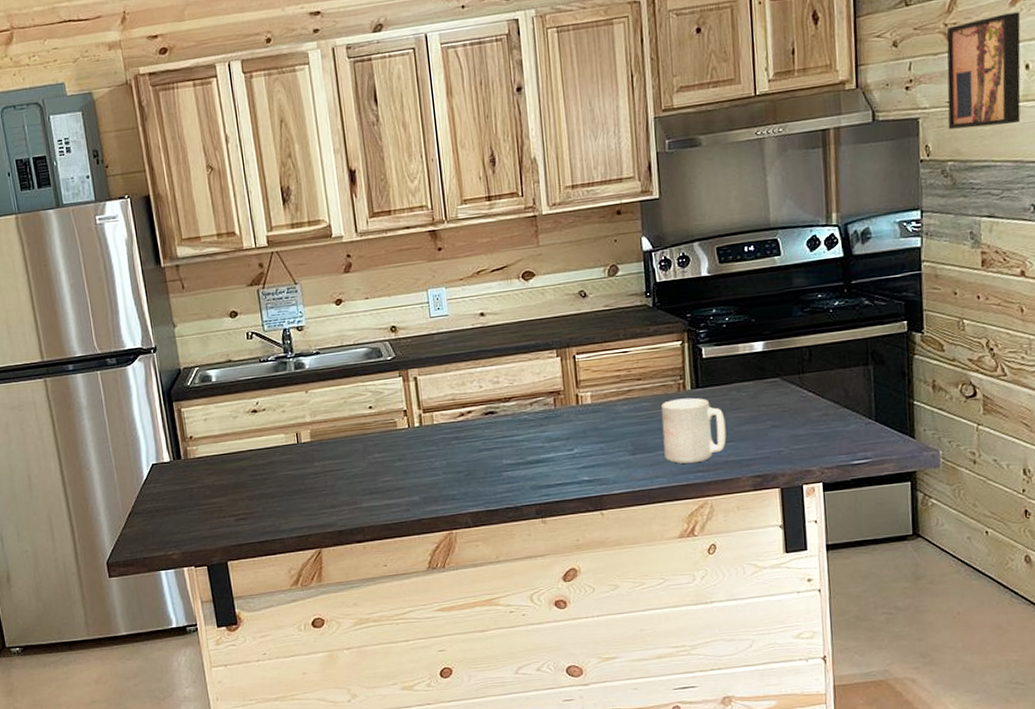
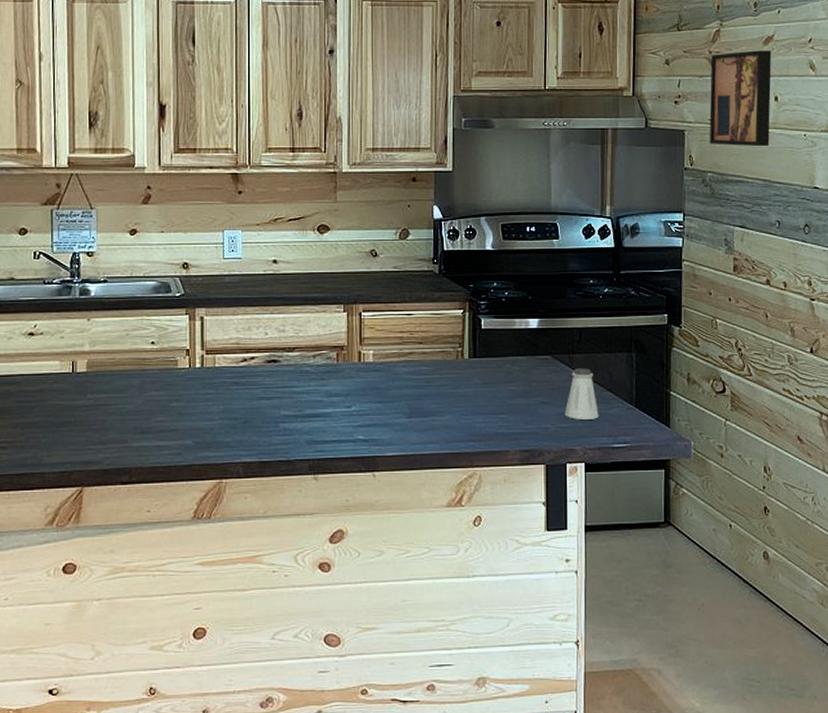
mug: present [660,397,727,464] -> none [439,366,499,432]
saltshaker: none [797,386,836,440] -> present [564,368,599,419]

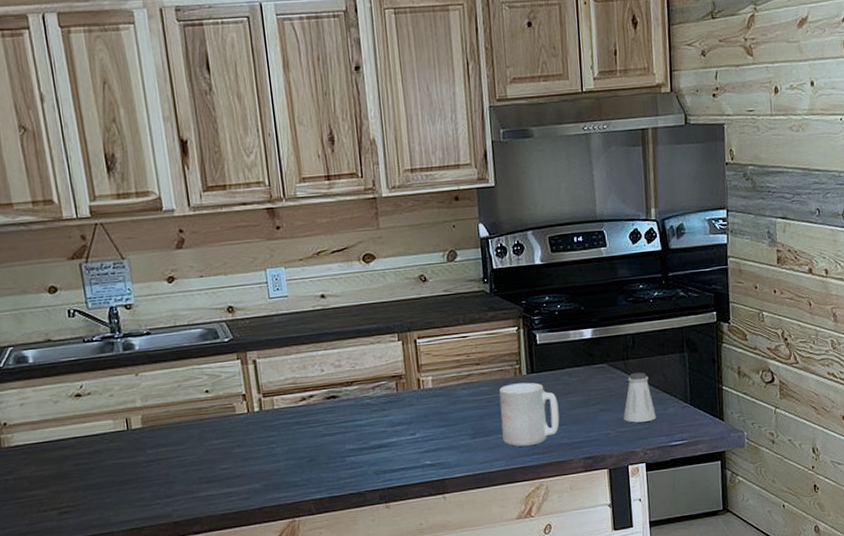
mug: none [439,366,499,432] -> present [498,382,560,447]
wall art: present [709,50,772,147] -> none [746,33,808,136]

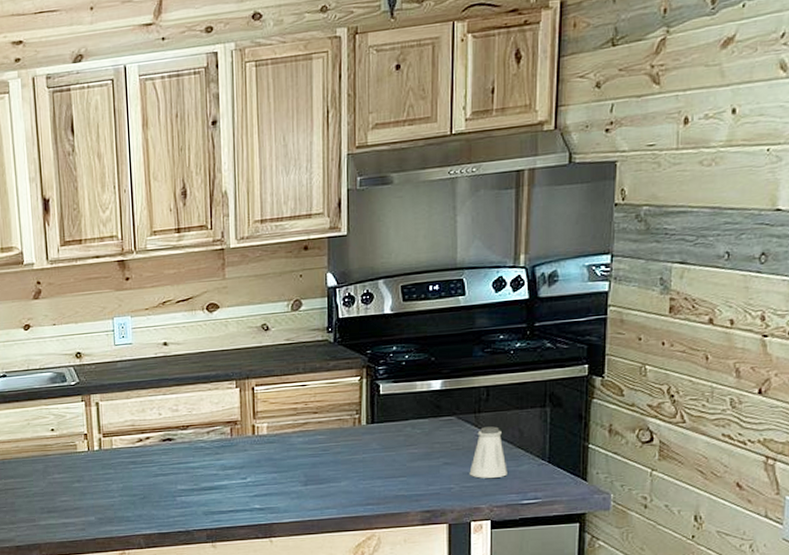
mug: present [498,382,560,447] -> none [335,432,398,497]

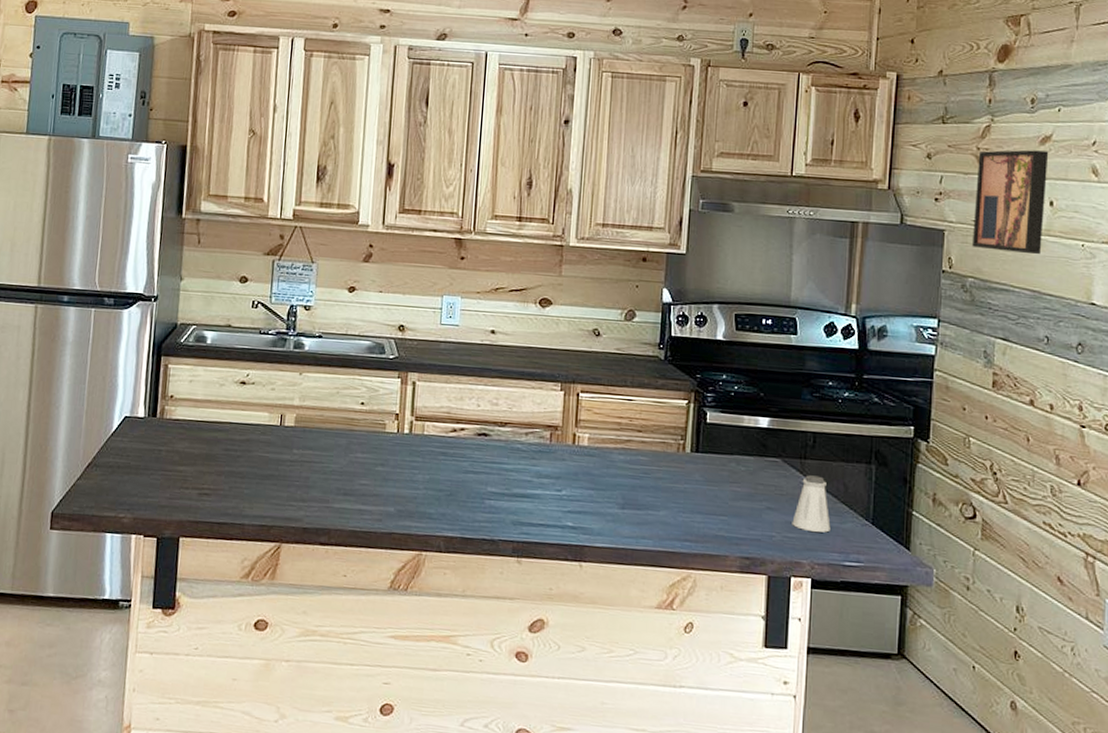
wall art: none [646,54,732,174] -> present [971,150,1049,255]

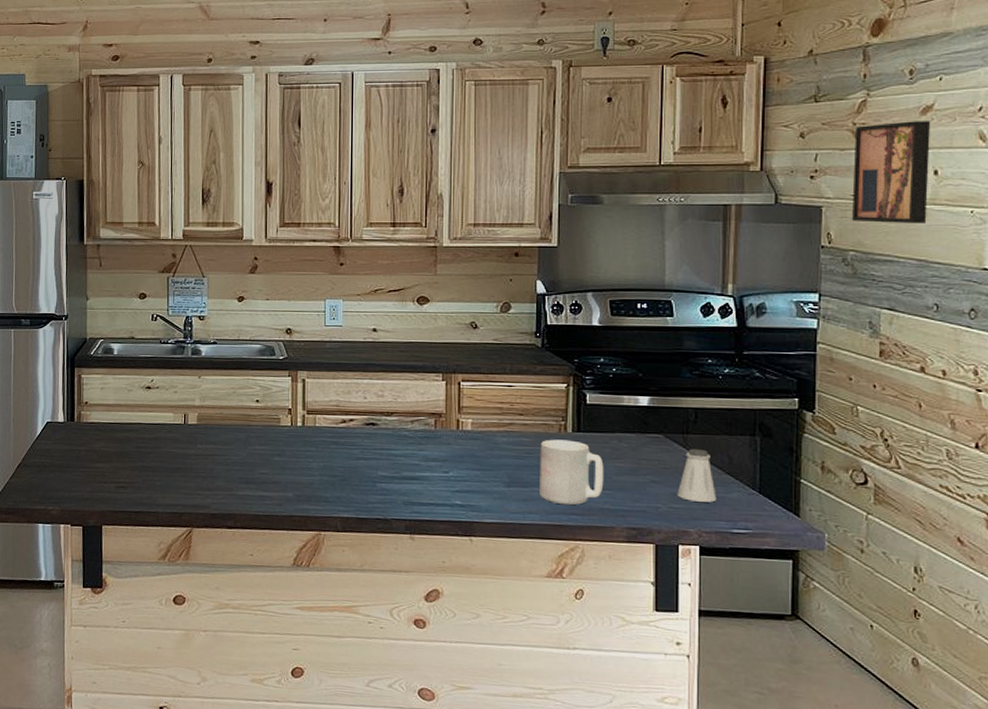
mug: none [654,459,721,531] -> present [540,439,604,506]

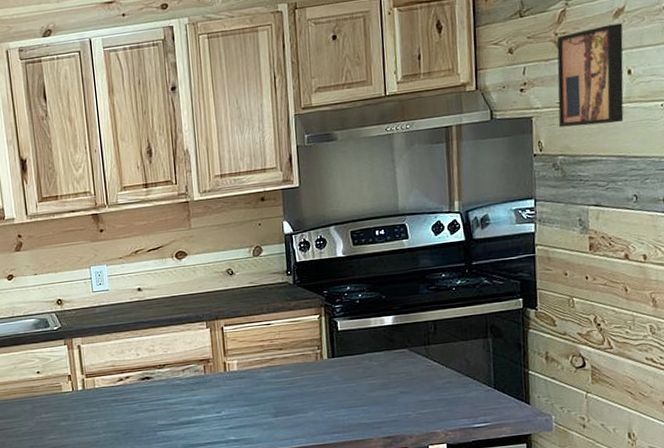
mug: present [540,439,604,506] -> none [300,366,360,426]
saltshaker: present [677,449,717,502] -> none [424,357,458,405]

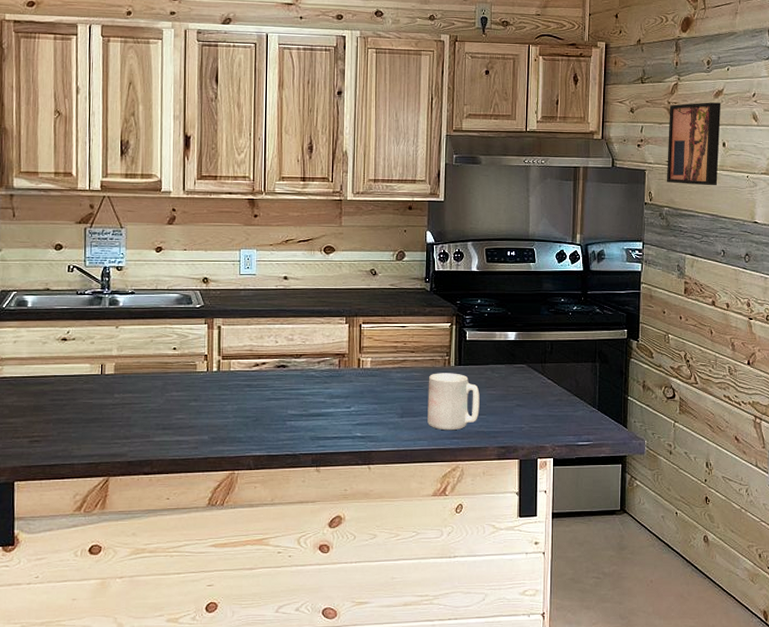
mug: none [300,366,360,426] -> present [427,373,480,431]

